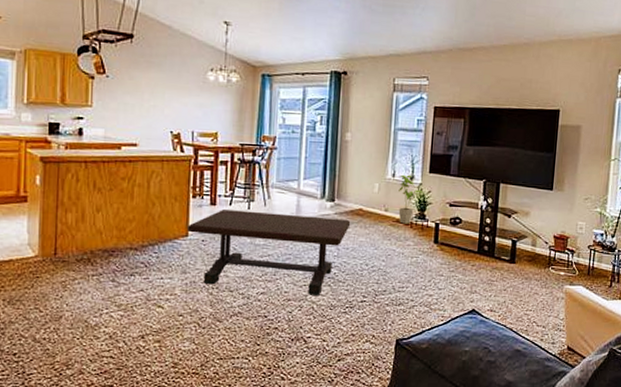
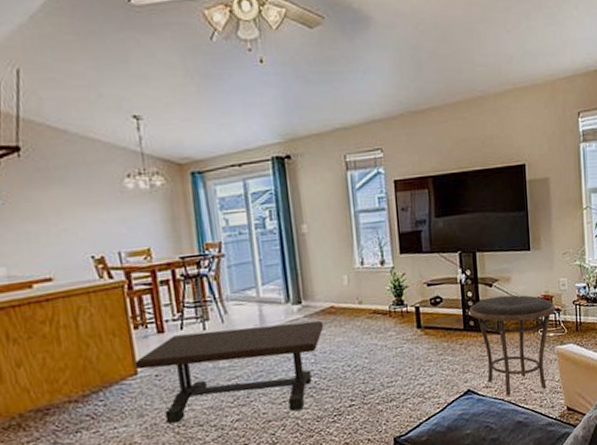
house plant: present [398,174,424,224] -> none [369,259,398,314]
side table: none [485,227,570,324] -> present [469,294,556,396]

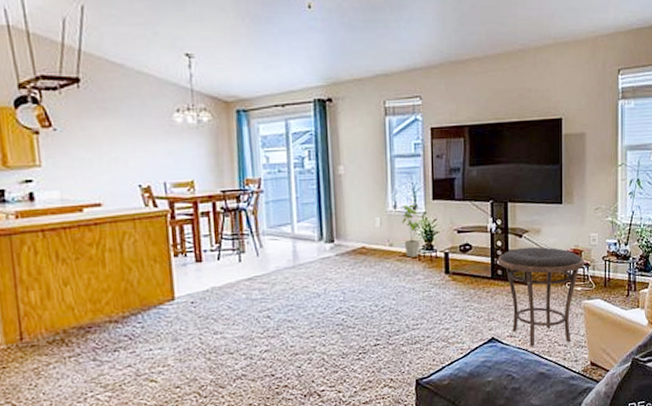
coffee table: present [134,320,324,424] -> none [173,259,354,350]
house plant: none [369,259,398,314] -> present [401,204,429,258]

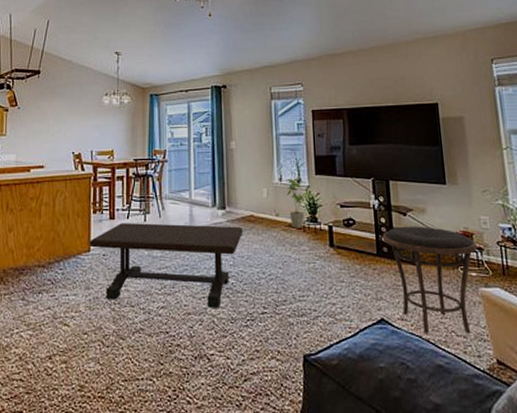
coffee table: none [173,259,354,350] -> present [89,222,244,308]

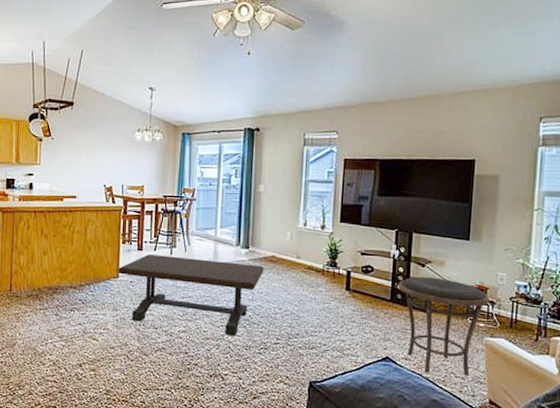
house plant: present [286,178,313,228] -> none [310,224,335,271]

